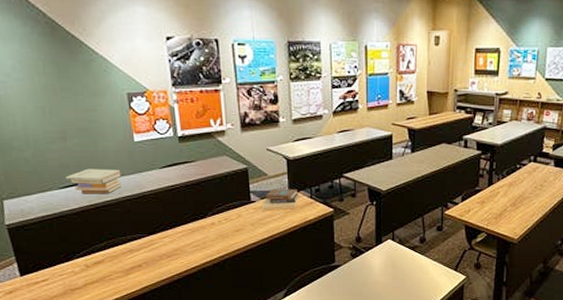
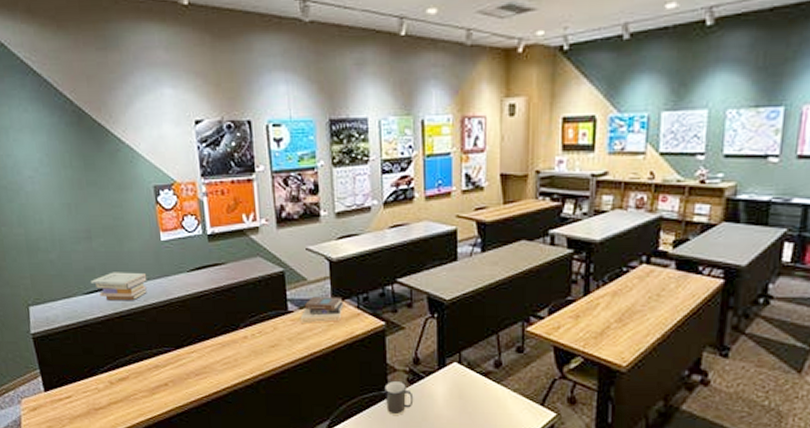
mug: none [332,255,356,284] -> present [384,380,414,416]

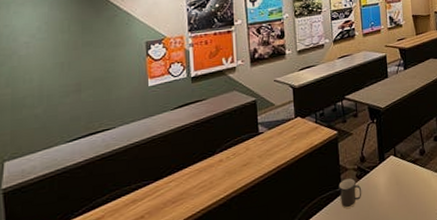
books: present [90,272,147,301] -> none [74,116,132,146]
books: present [300,296,344,325] -> none [269,115,305,143]

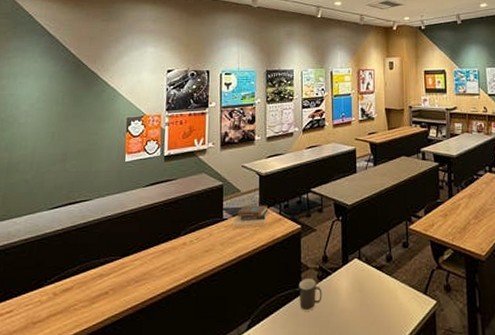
books: none [269,115,305,143] -> present [232,205,268,230]

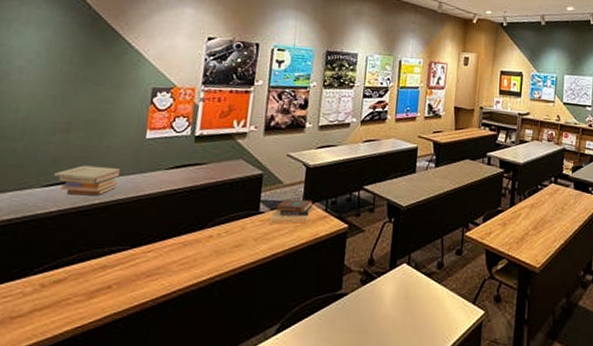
books: none [56,188,108,215] -> present [53,165,121,196]
mug: present [298,277,323,312] -> none [337,281,365,318]

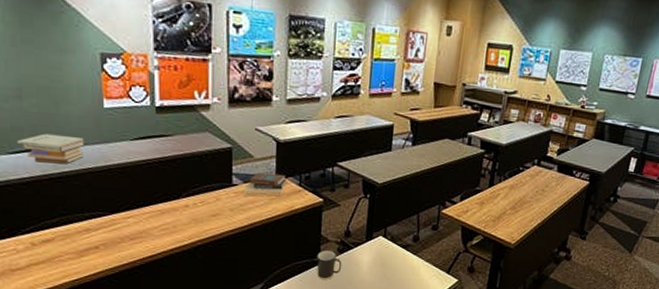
mug: none [337,281,365,318] -> present [316,249,342,281]

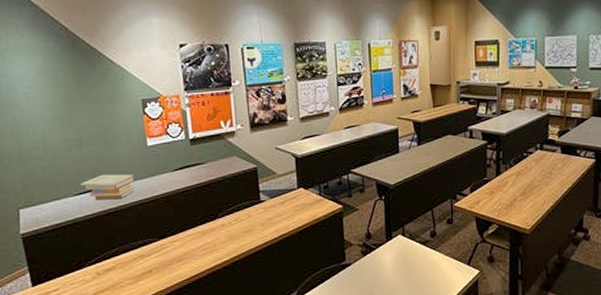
books: present [243,172,287,197] -> none [271,186,308,211]
mug: present [316,249,342,281] -> none [343,253,367,283]

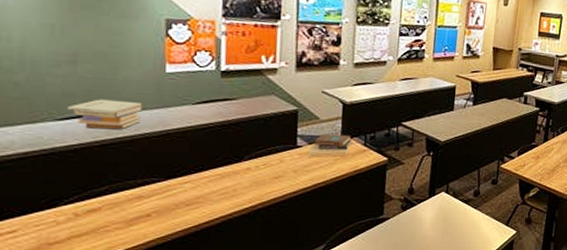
books: none [271,186,308,211] -> present [307,133,352,158]

